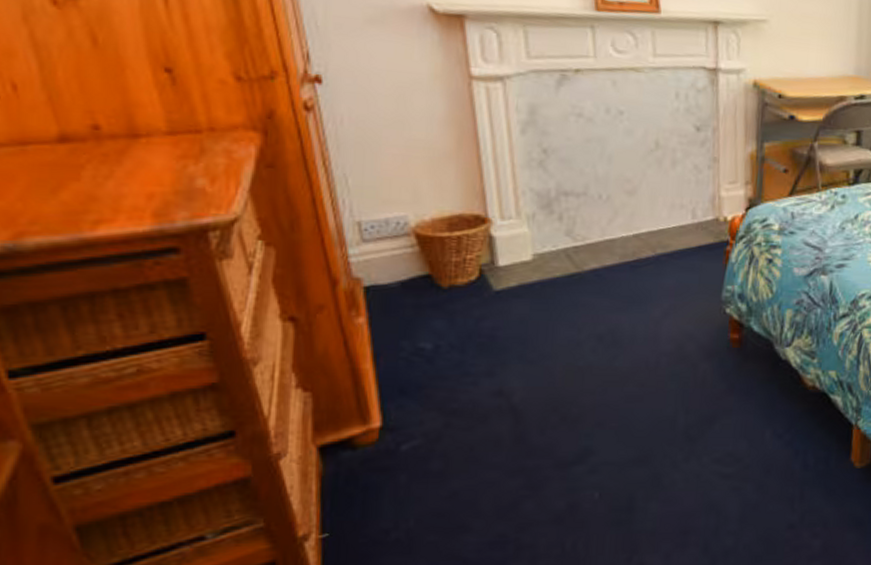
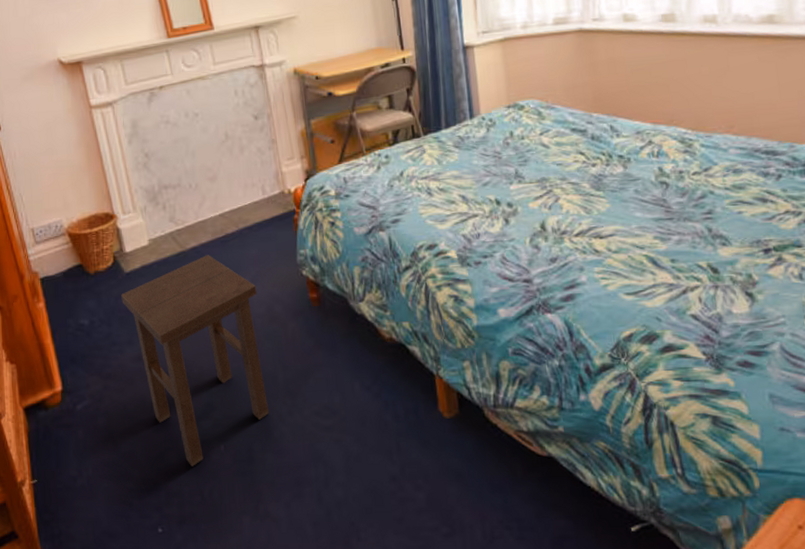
stool: none [484,280,668,516] -> present [121,255,270,467]

